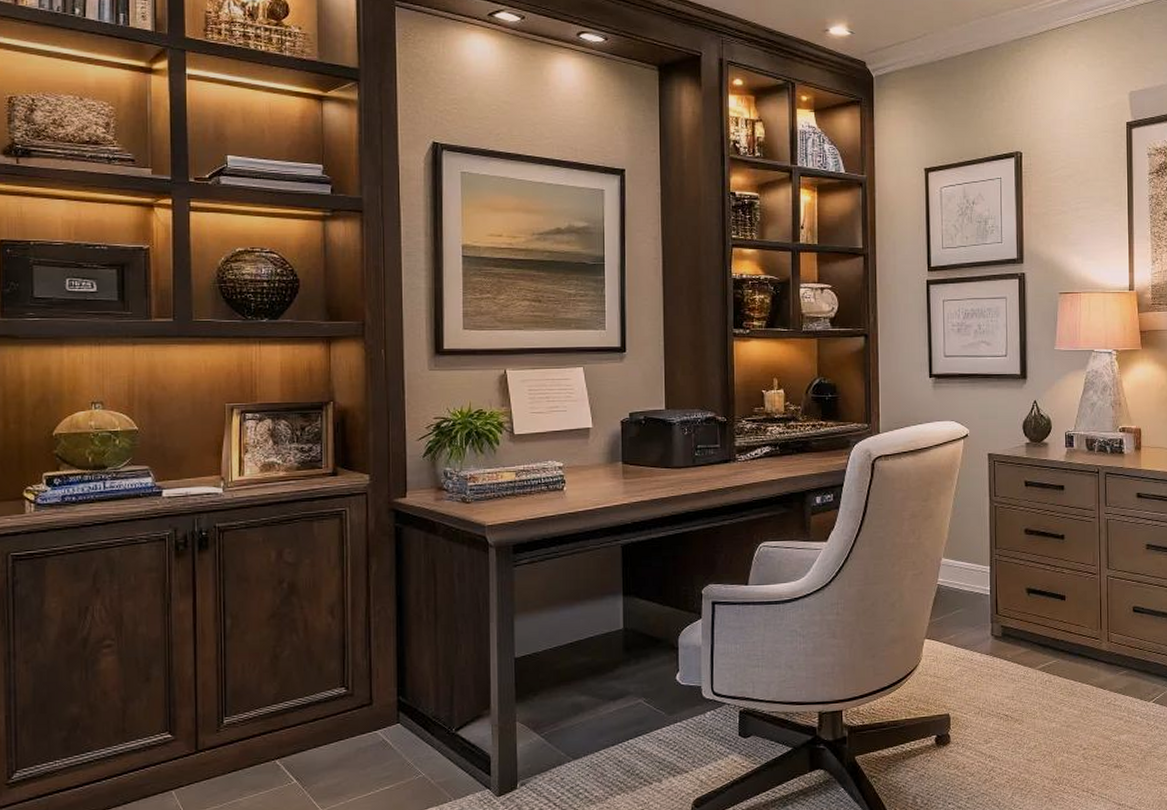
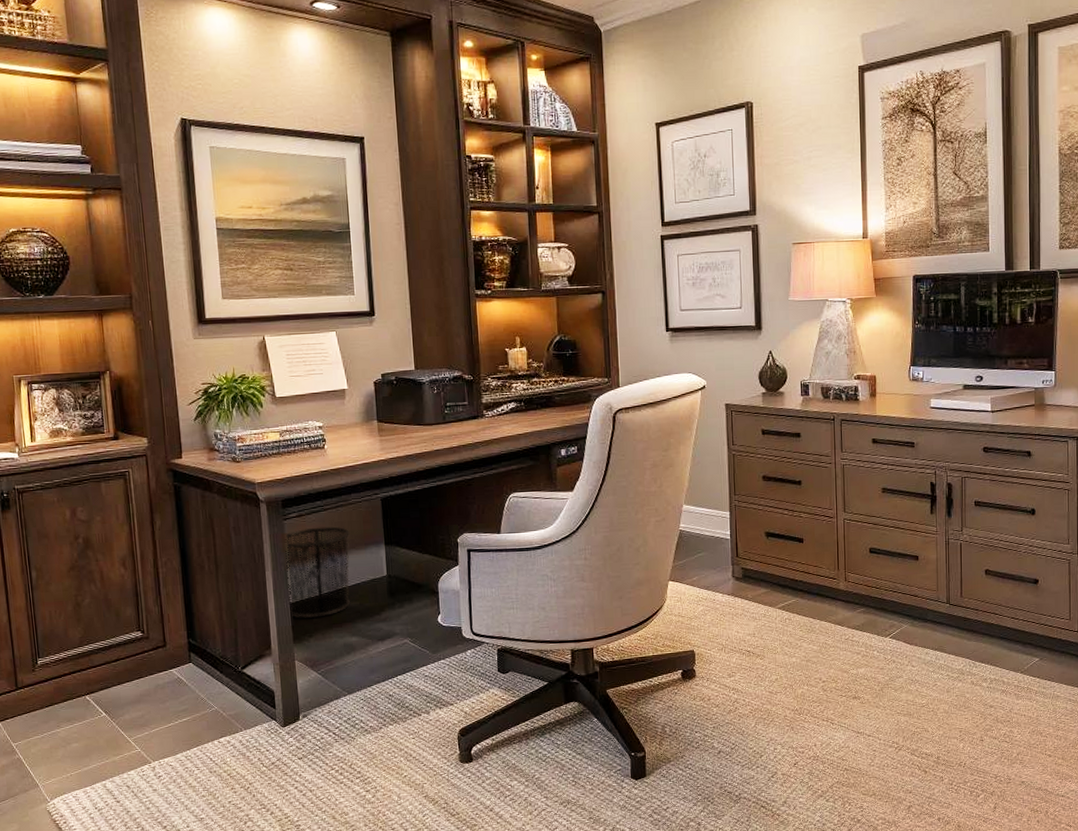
waste bin: none [513,574,586,675] -> present [284,526,351,619]

